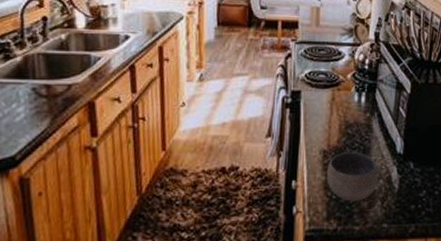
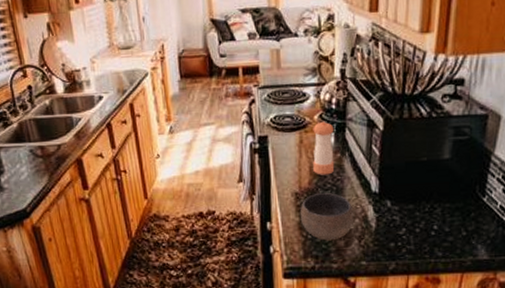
pepper shaker: none [343,80,366,134] -> present [313,121,335,175]

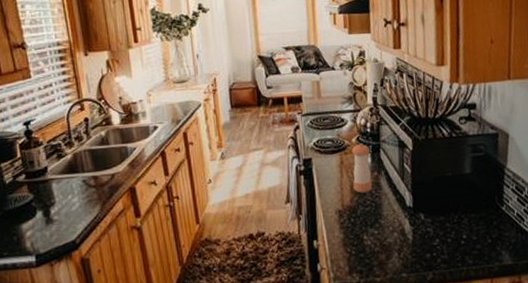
bowl: present [300,193,354,241] -> none [344,209,393,256]

